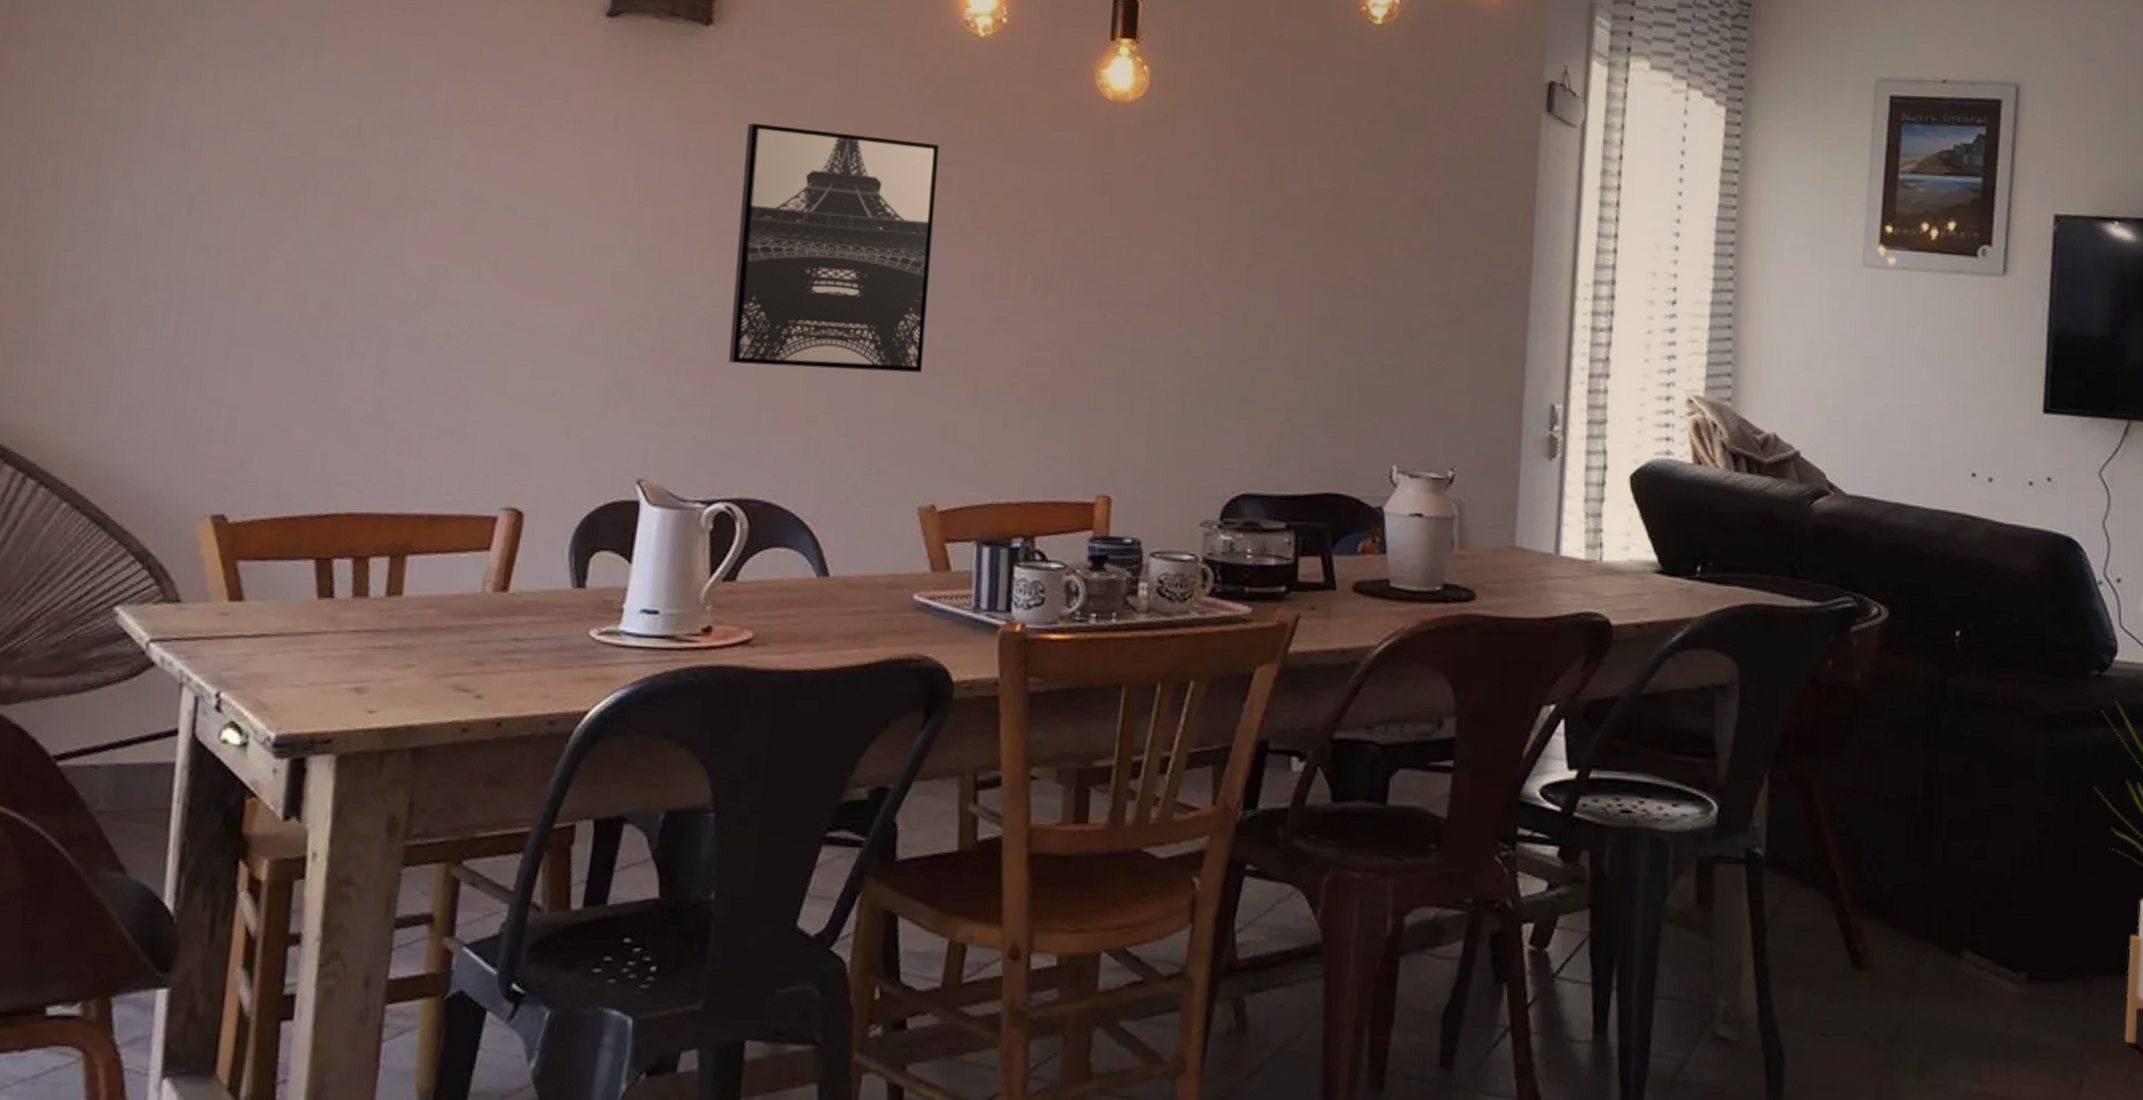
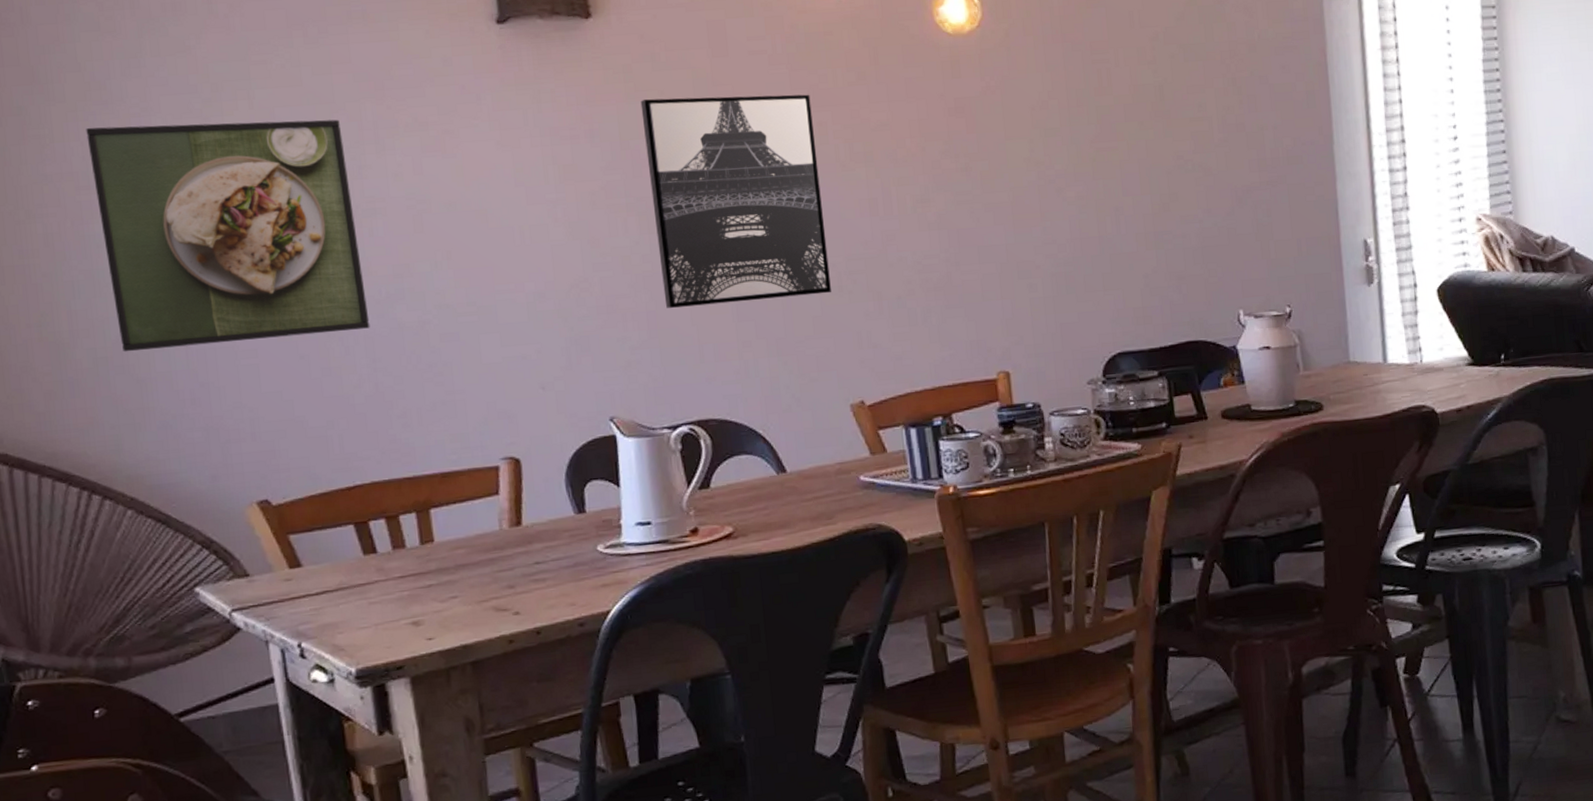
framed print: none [105,64,409,334] -> present [86,119,370,352]

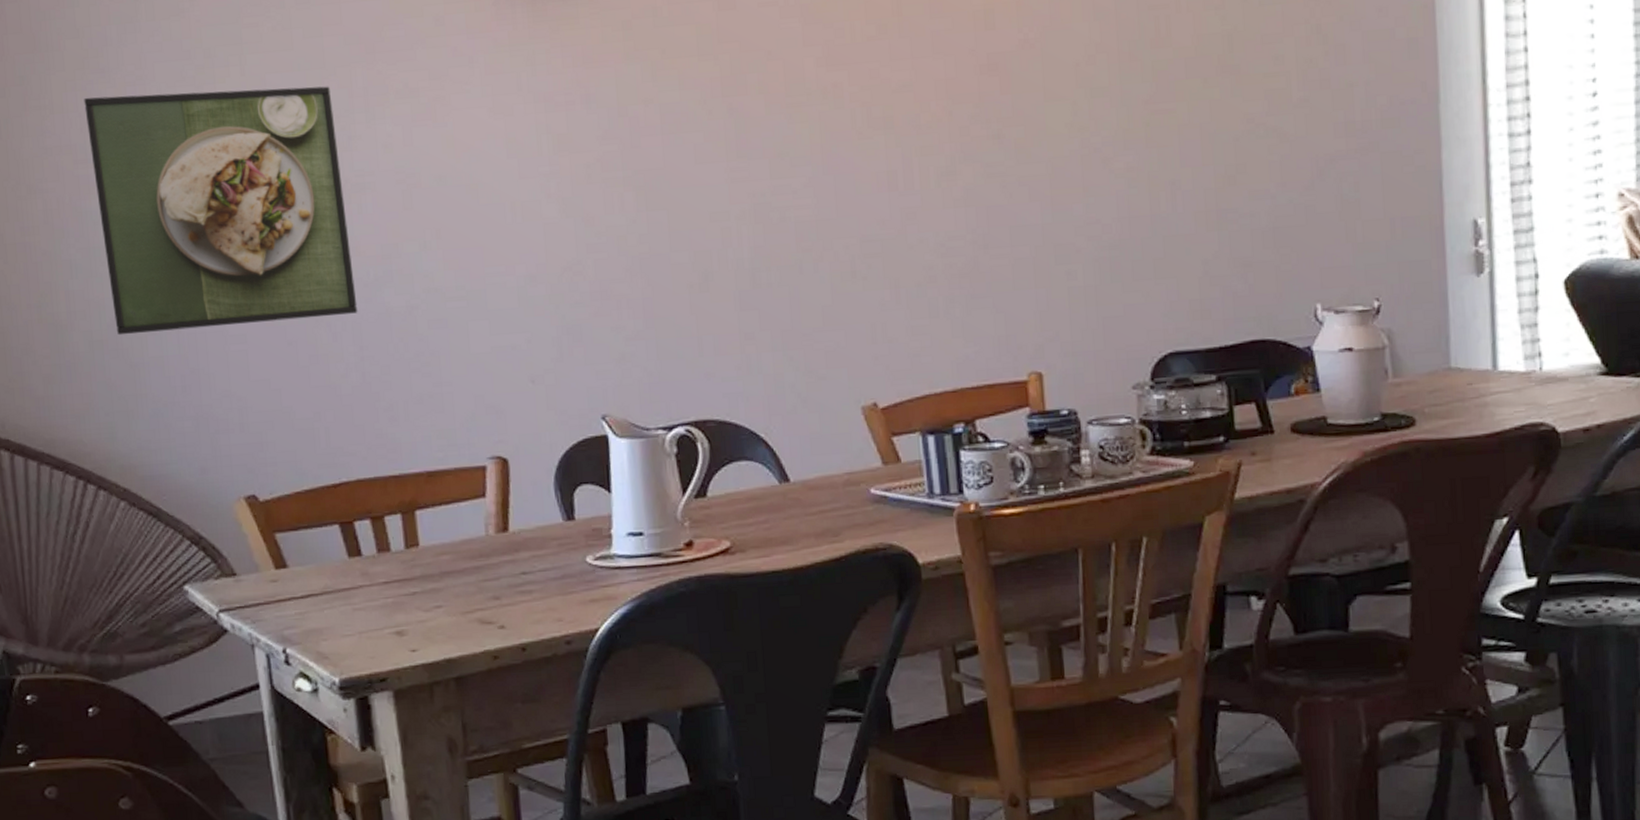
wall art: present [640,94,831,308] -> none [640,51,843,295]

